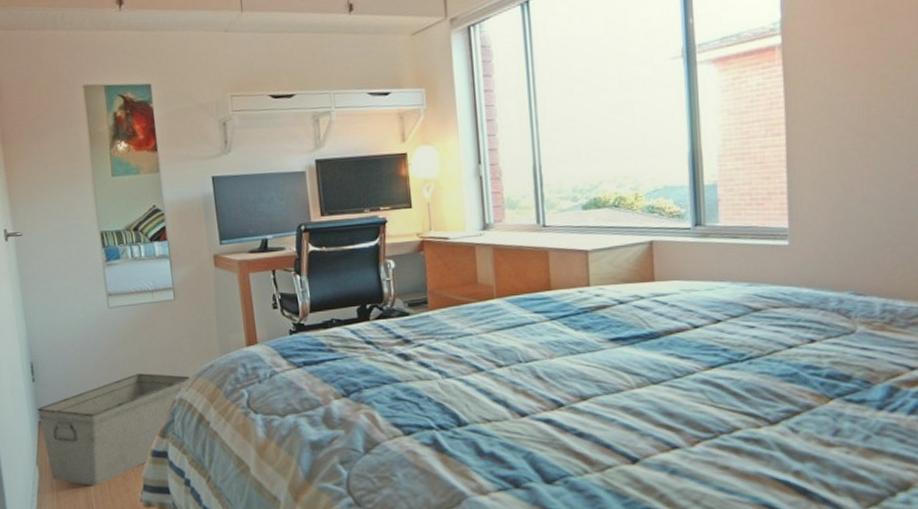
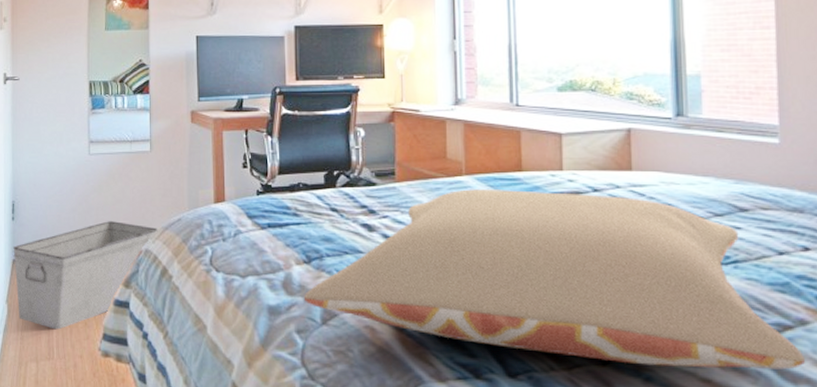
pillow: none [346,306,810,460] -> present [305,189,805,370]

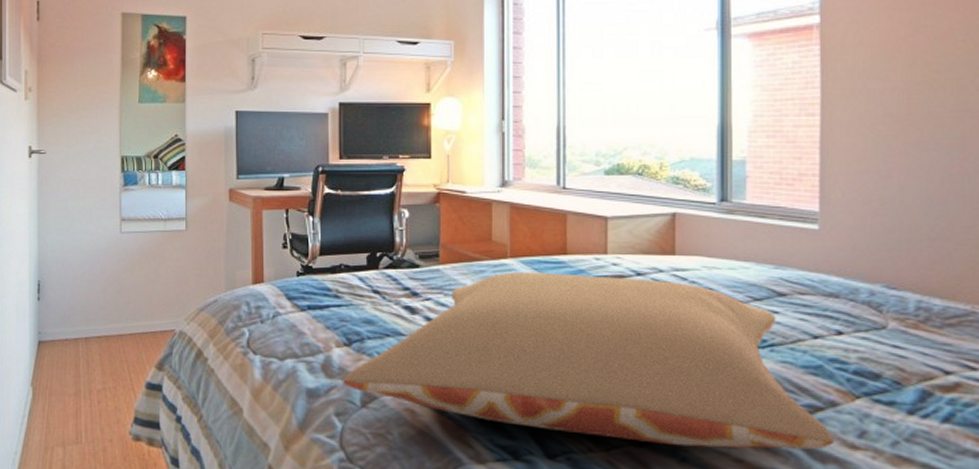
storage bin: present [13,221,158,330] -> none [38,302,193,414]

